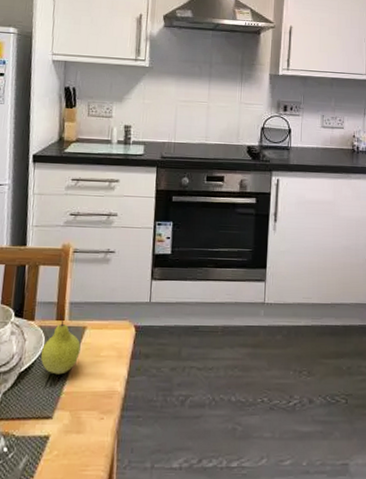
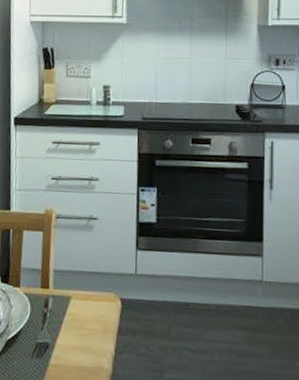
fruit: present [41,314,81,375] -> none [27,282,66,346]

